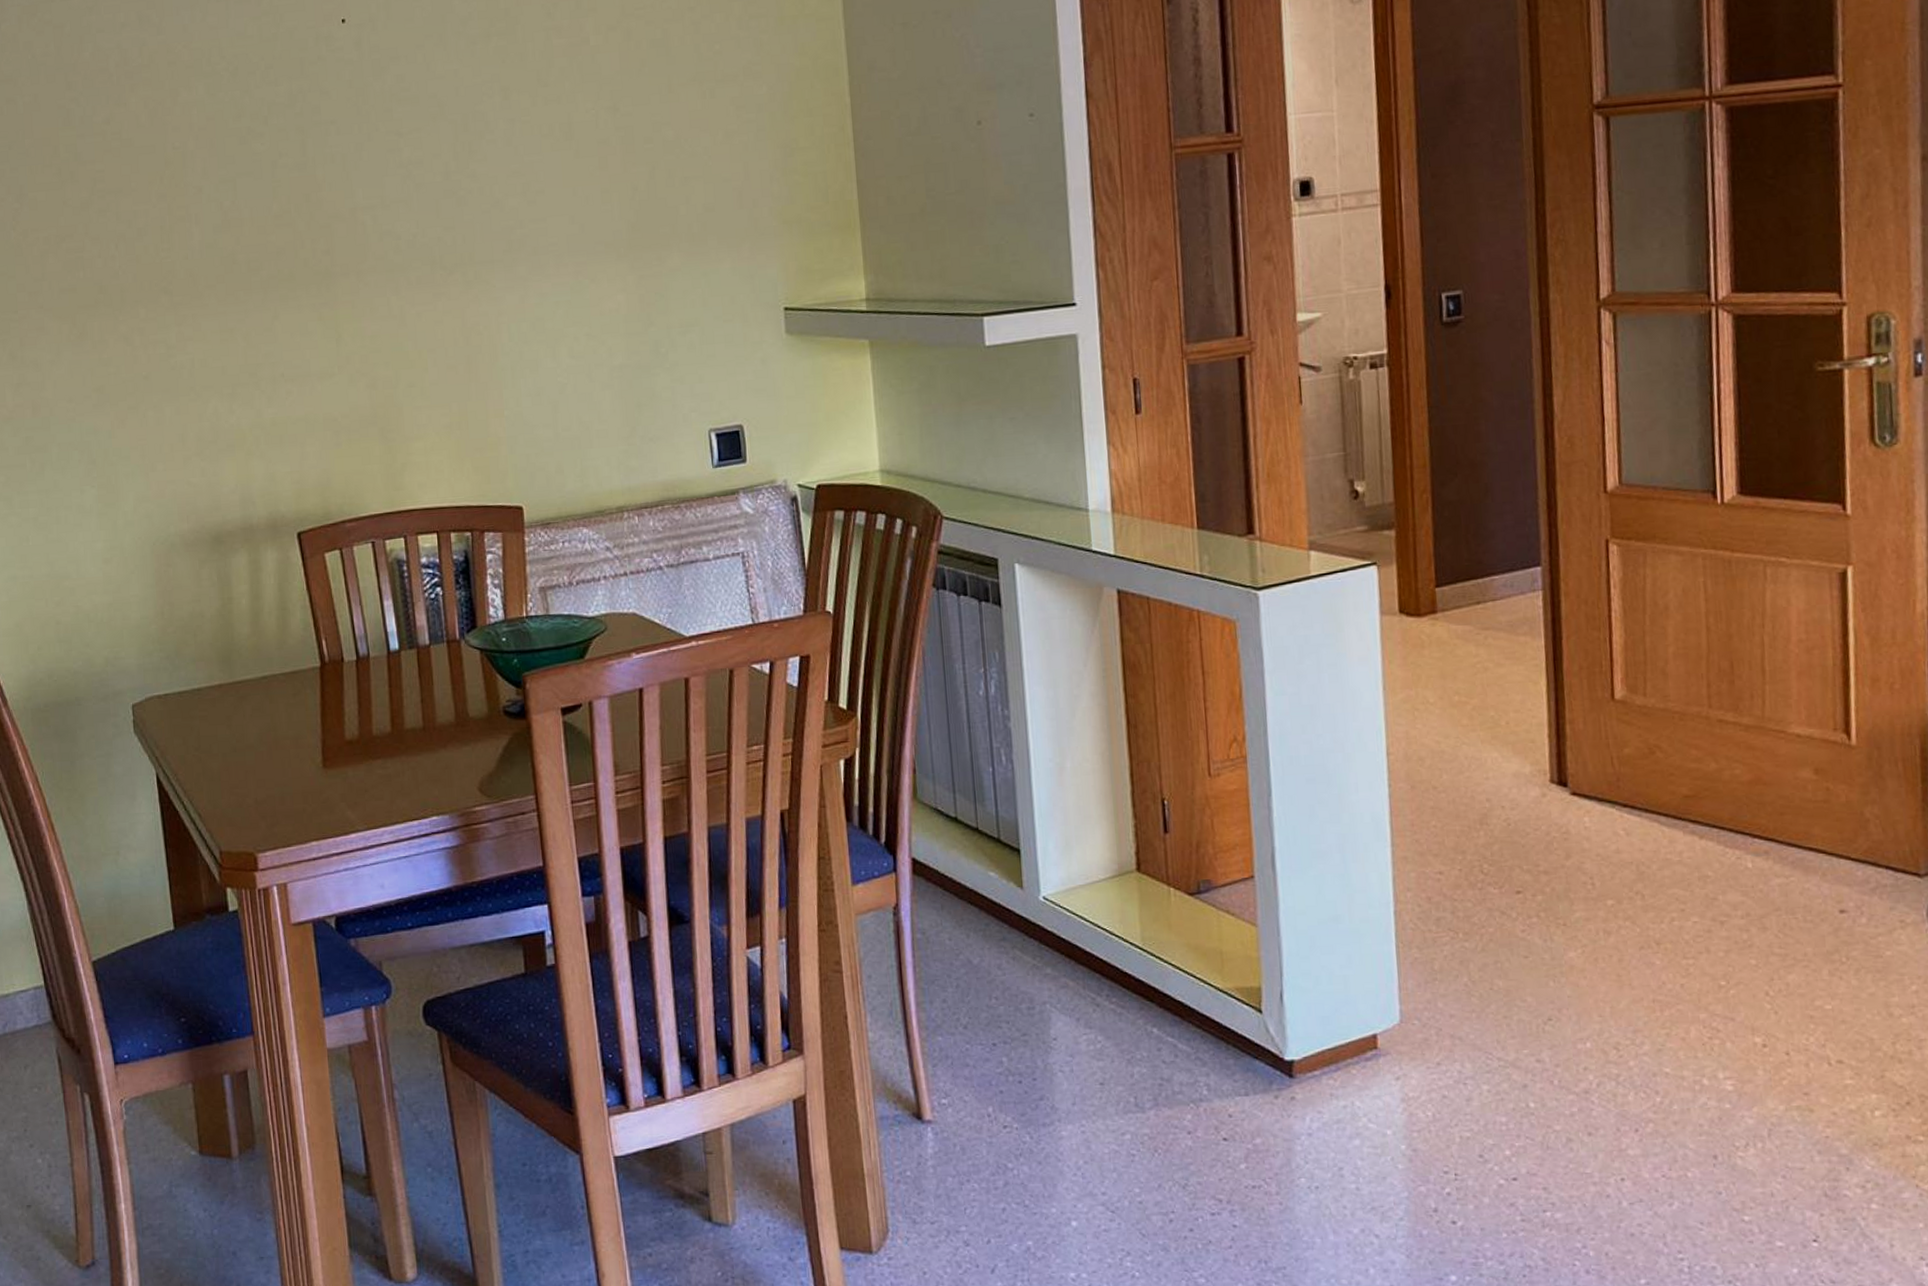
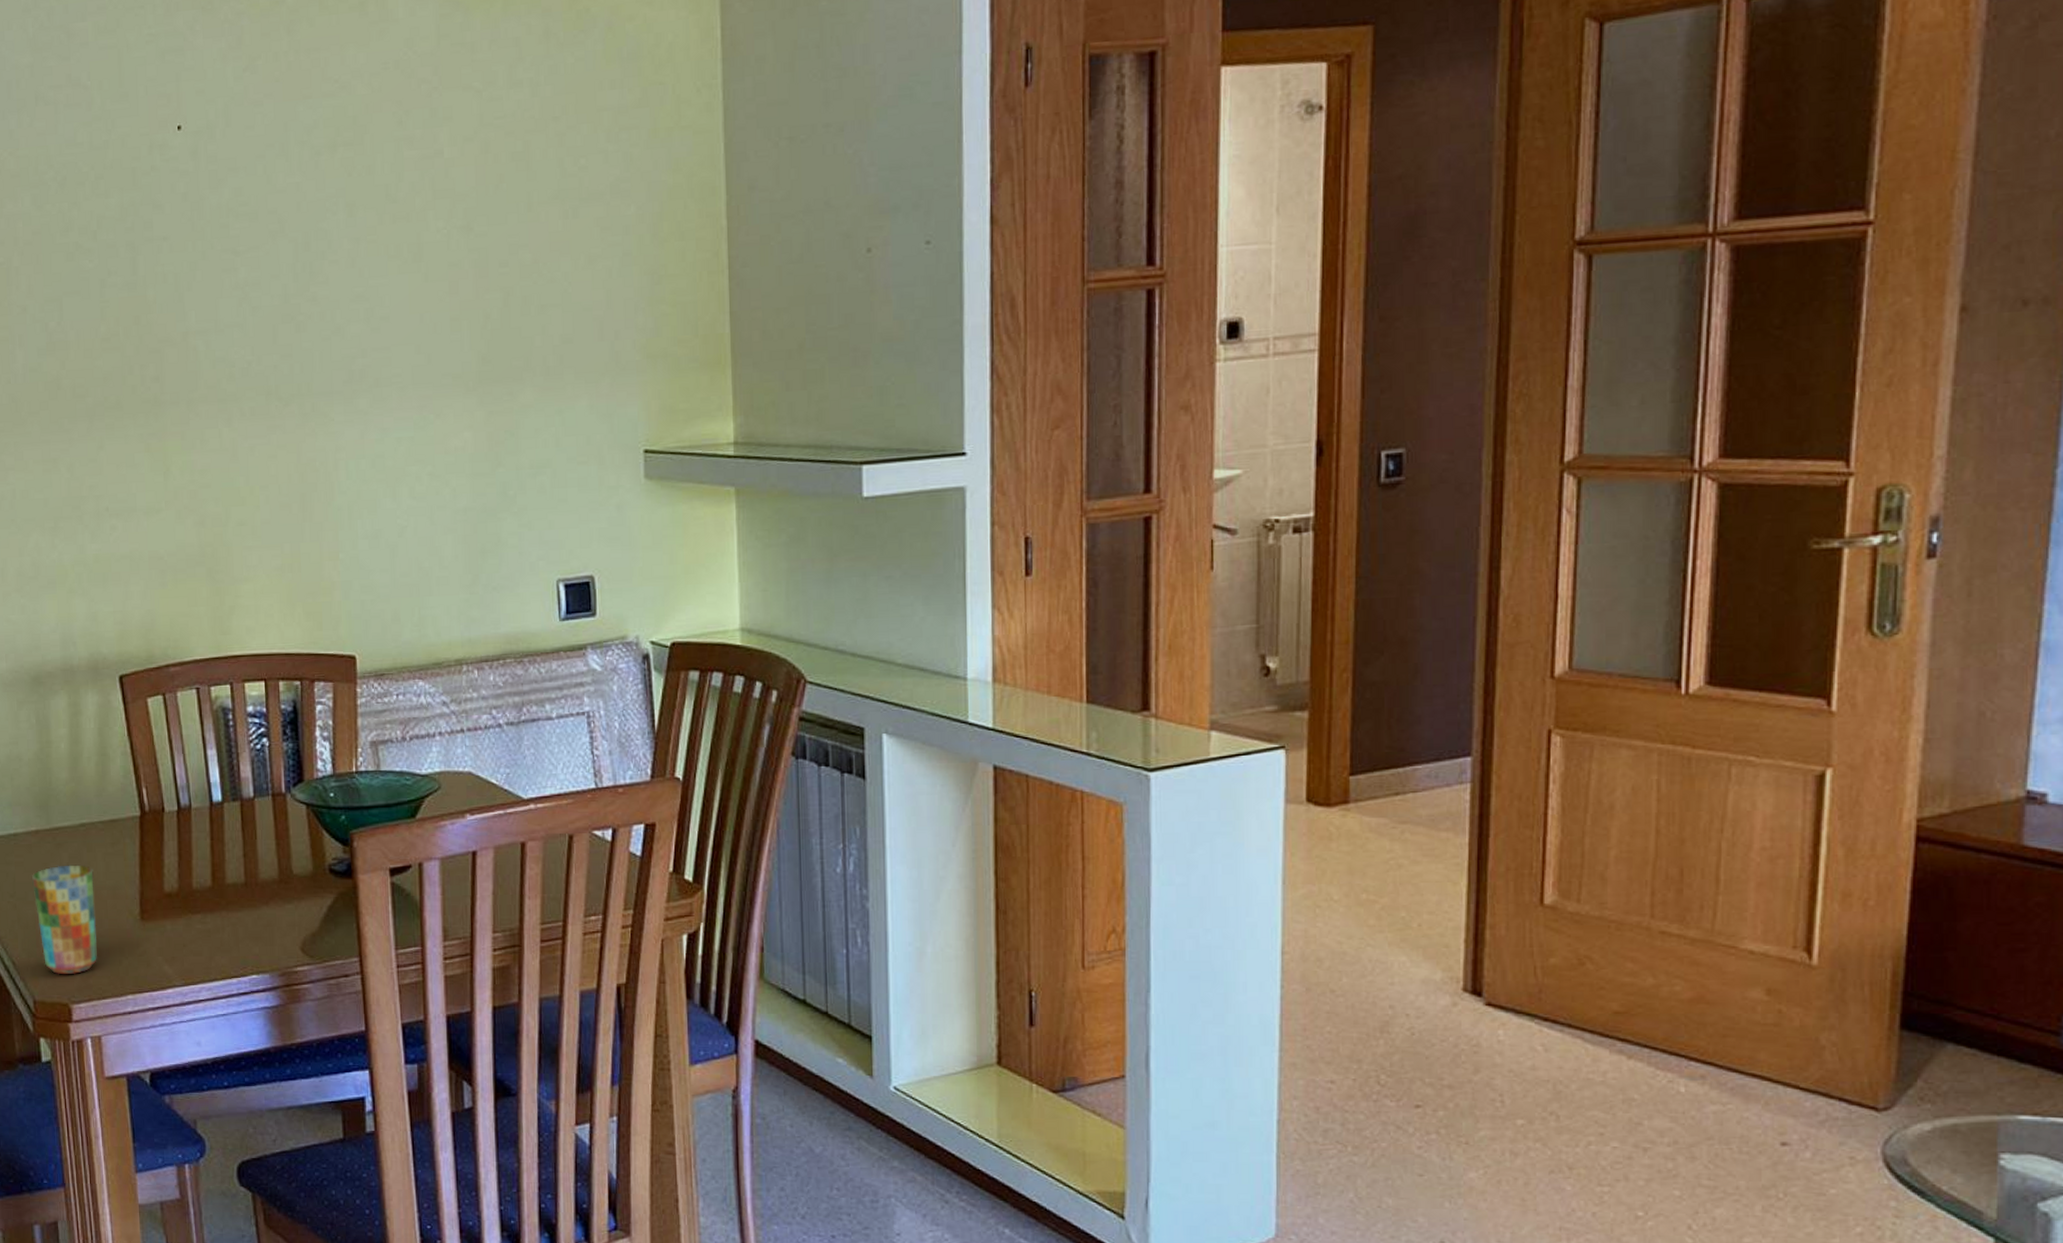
cup: none [216,716,281,825] -> present [32,864,97,975]

